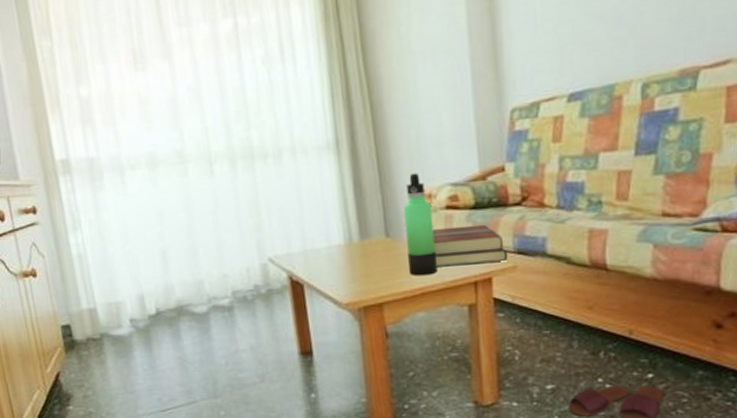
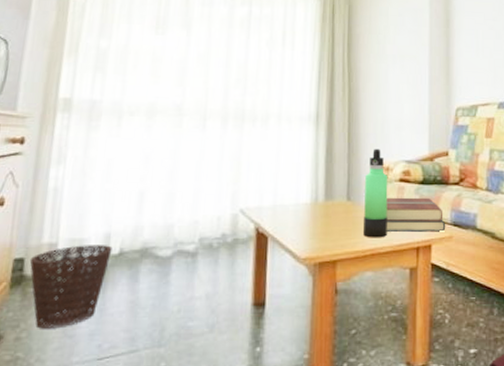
basket: none [75,306,149,387] -> present [29,245,112,329]

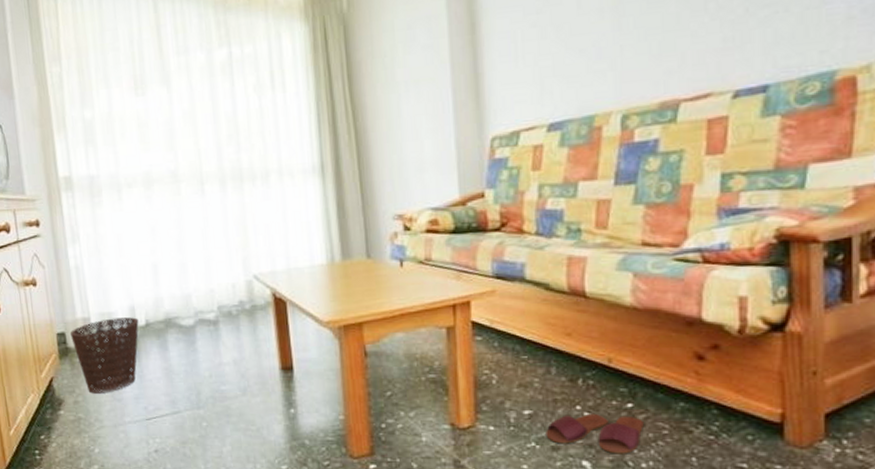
thermos bottle: present [363,148,388,238] -> none [385,197,417,297]
books: present [386,197,446,232] -> none [412,248,487,289]

